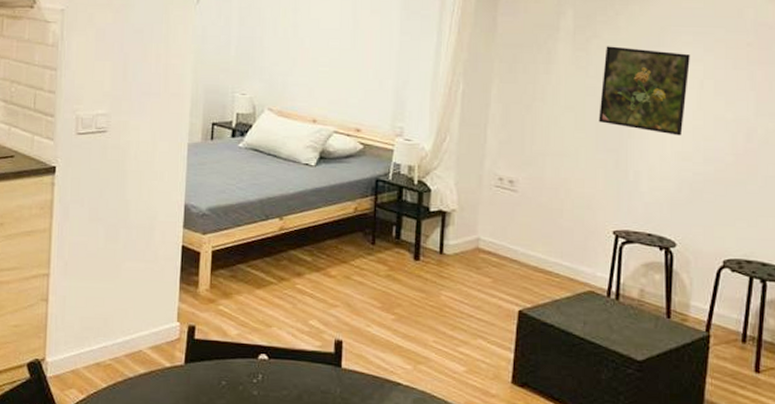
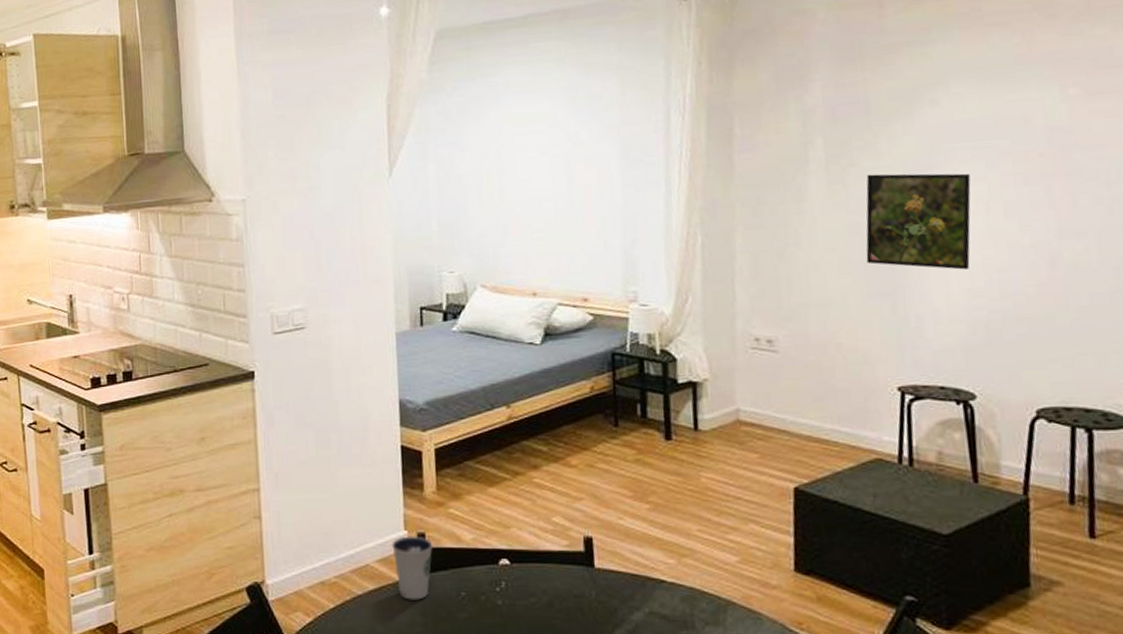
dixie cup: none [164,327,201,386] -> present [392,536,433,600]

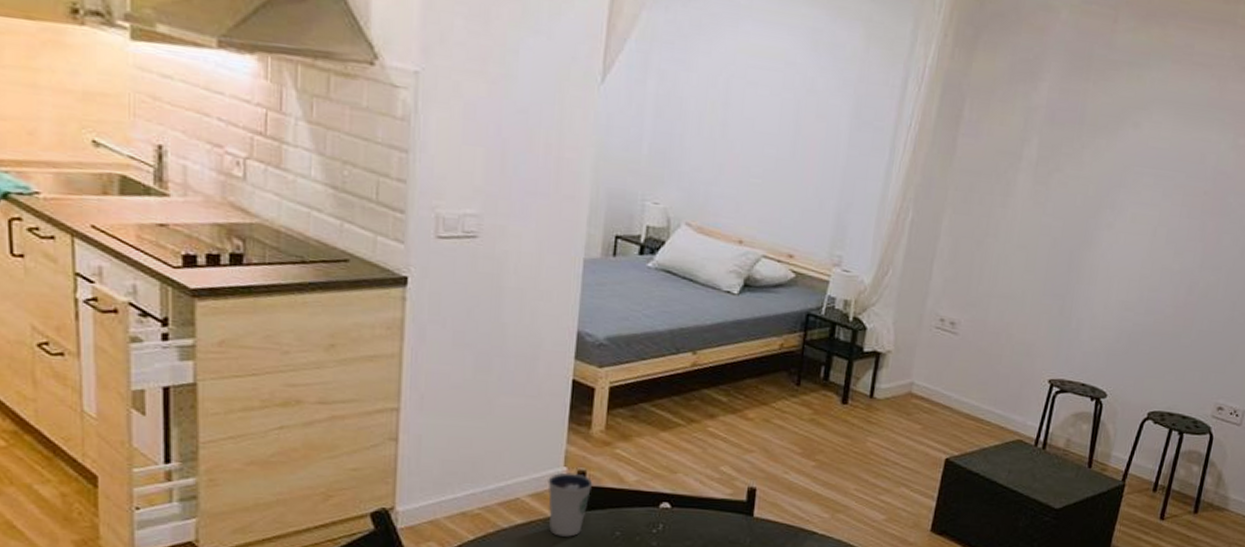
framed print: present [866,173,971,270] -> none [1049,182,1148,284]

